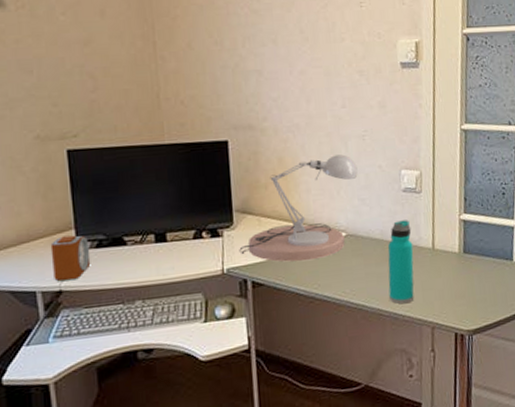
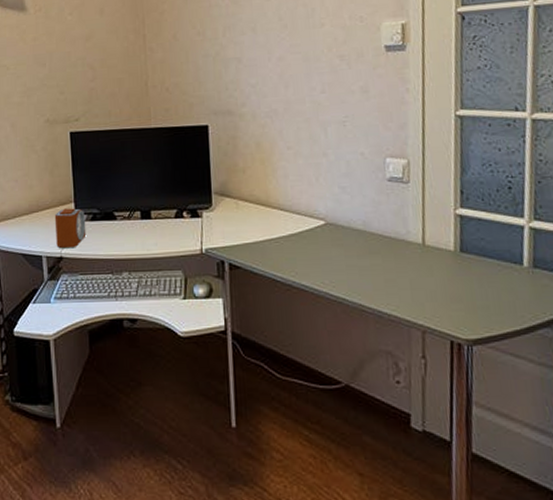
desk lamp: present [239,154,358,262] -> none [217,140,338,247]
water bottle: present [387,220,414,304] -> none [371,211,402,302]

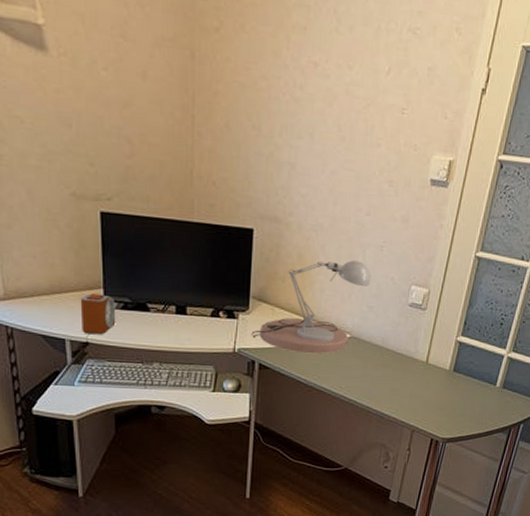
desk lamp: none [217,140,338,247] -> present [251,260,371,354]

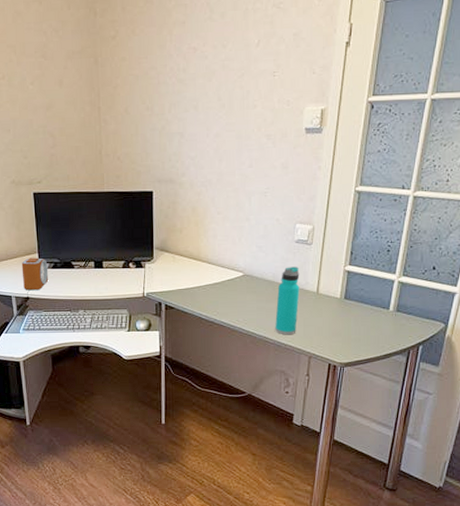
desk lamp: present [251,260,371,354] -> none [157,208,258,293]
water bottle: none [379,332,411,406] -> present [275,267,300,335]

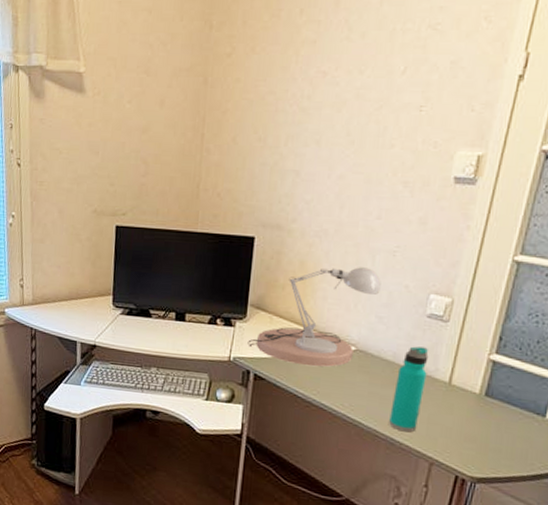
alarm clock: present [21,258,49,290] -> none [91,300,122,338]
desk lamp: none [157,208,258,293] -> present [247,267,381,367]

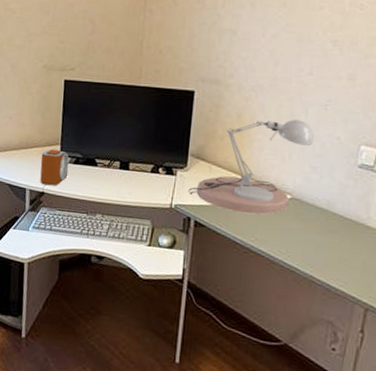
alarm clock: none [91,300,122,338] -> present [40,149,69,185]
water bottle: present [389,346,429,432] -> none [325,195,361,279]

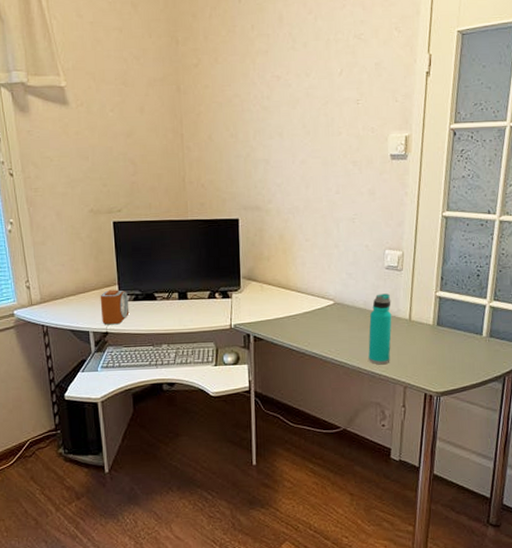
desk lamp: present [188,119,314,215] -> none [244,234,347,323]
water bottle: none [325,195,361,279] -> present [368,293,392,365]

